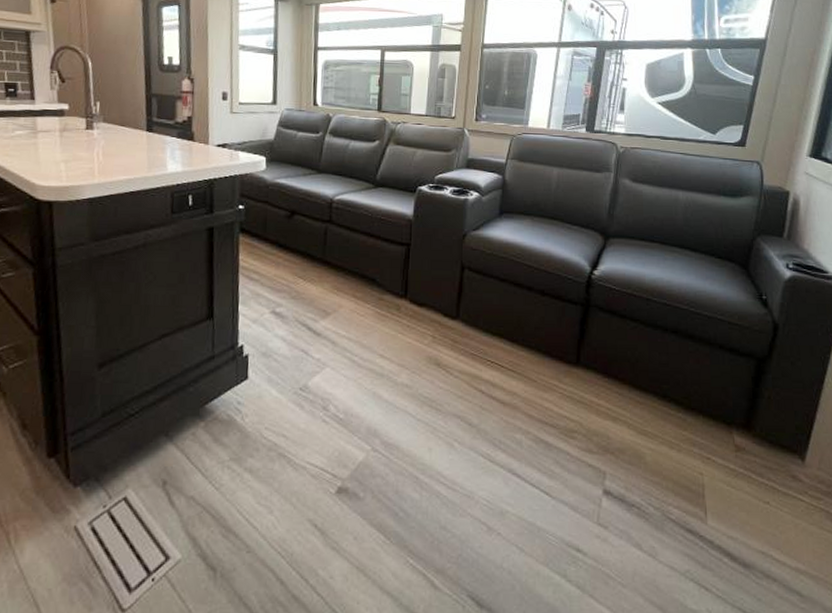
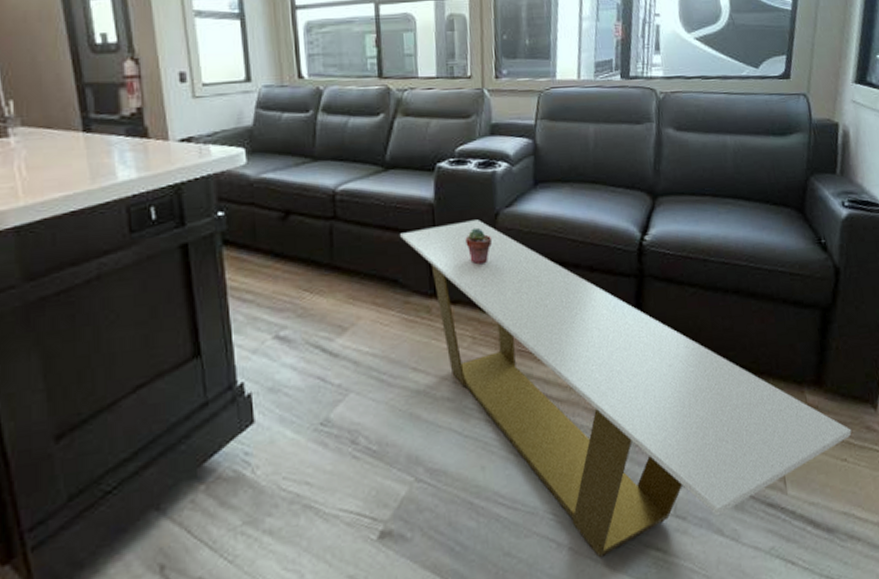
coffee table: none [382,237,777,548] -> present [400,219,852,558]
potted succulent: none [436,244,459,276] -> present [465,227,493,265]

